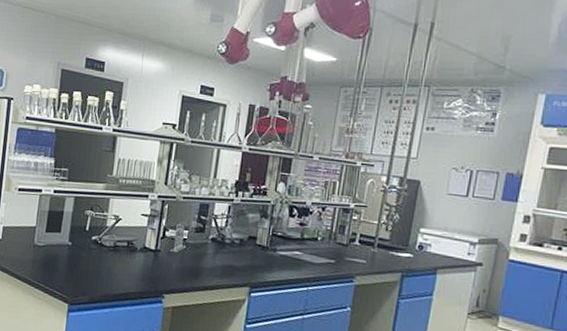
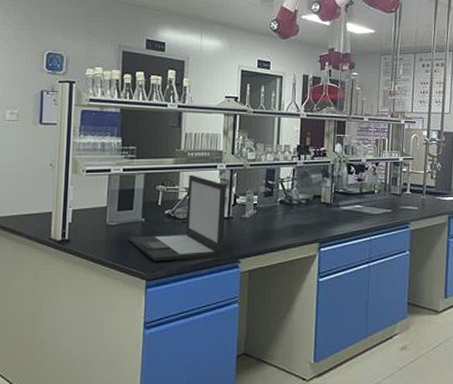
laptop: none [54,202,156,290] -> present [129,174,226,262]

